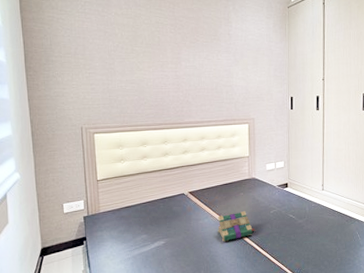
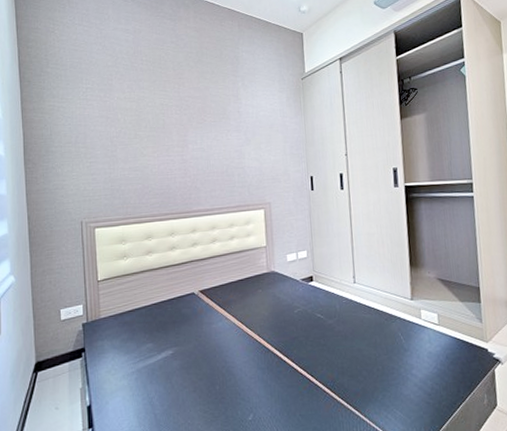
book: present [217,210,256,242] -> none [233,311,278,349]

